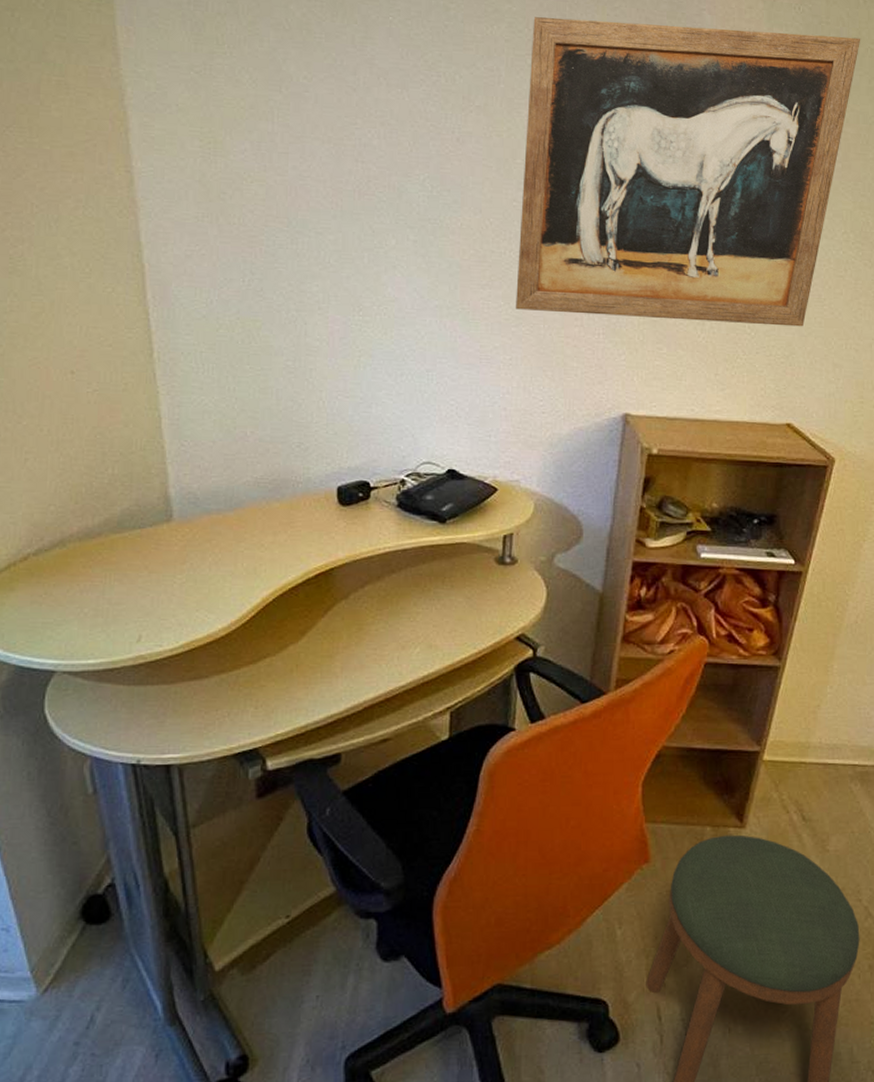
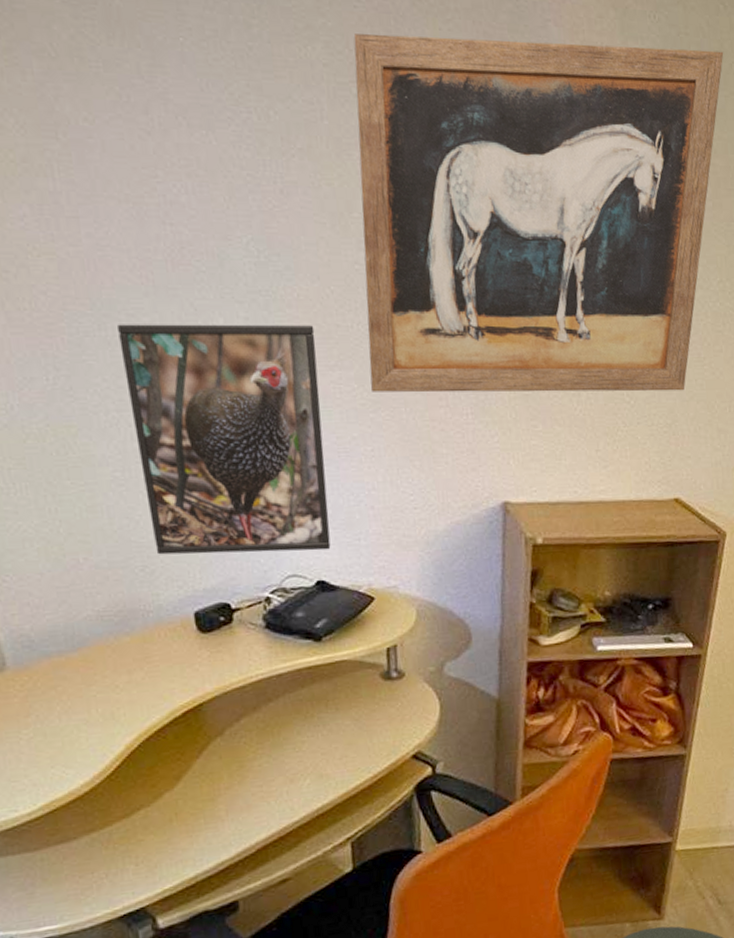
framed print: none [307,240,472,443] -> present [118,324,331,555]

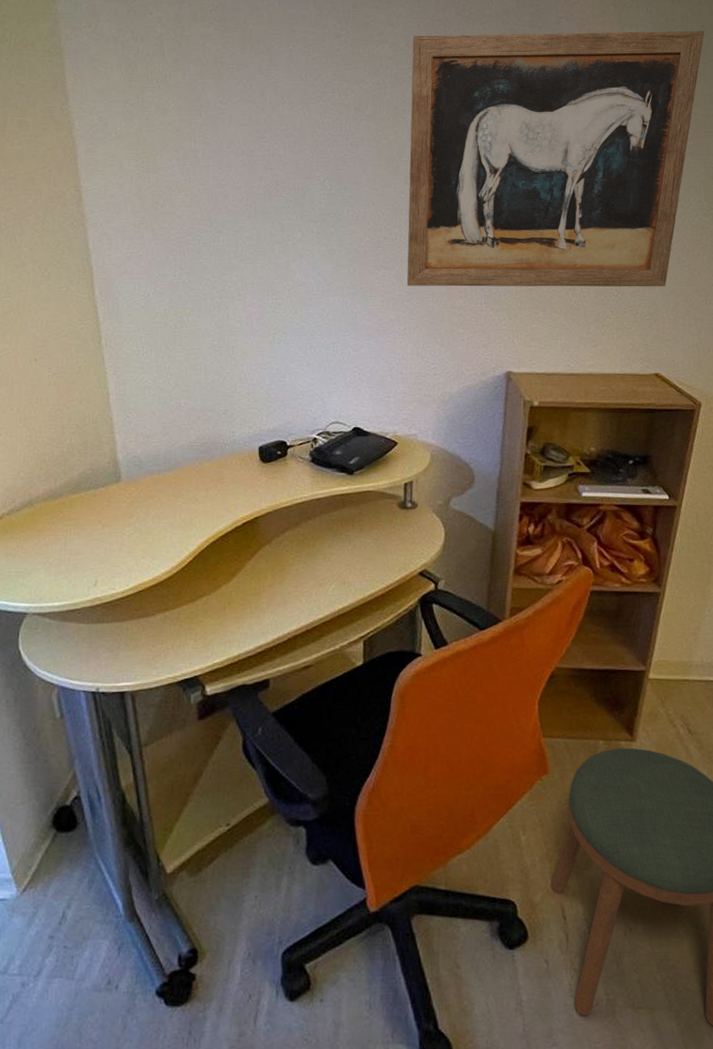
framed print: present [118,324,331,555] -> none [227,237,368,404]

